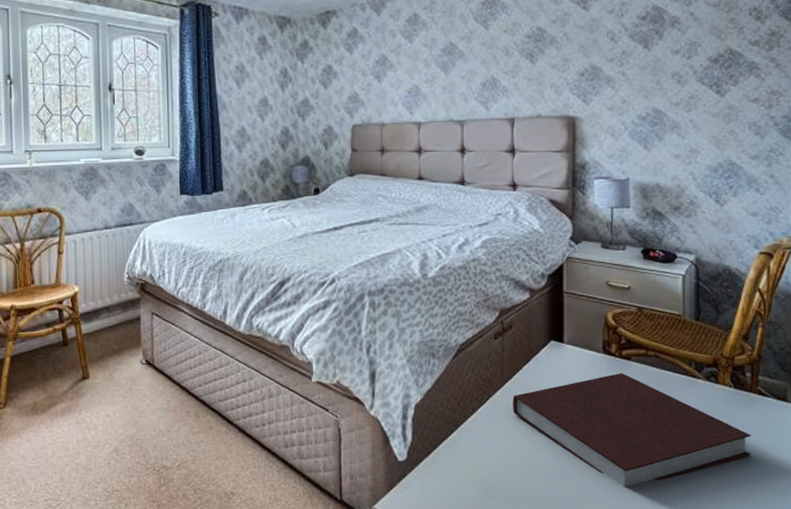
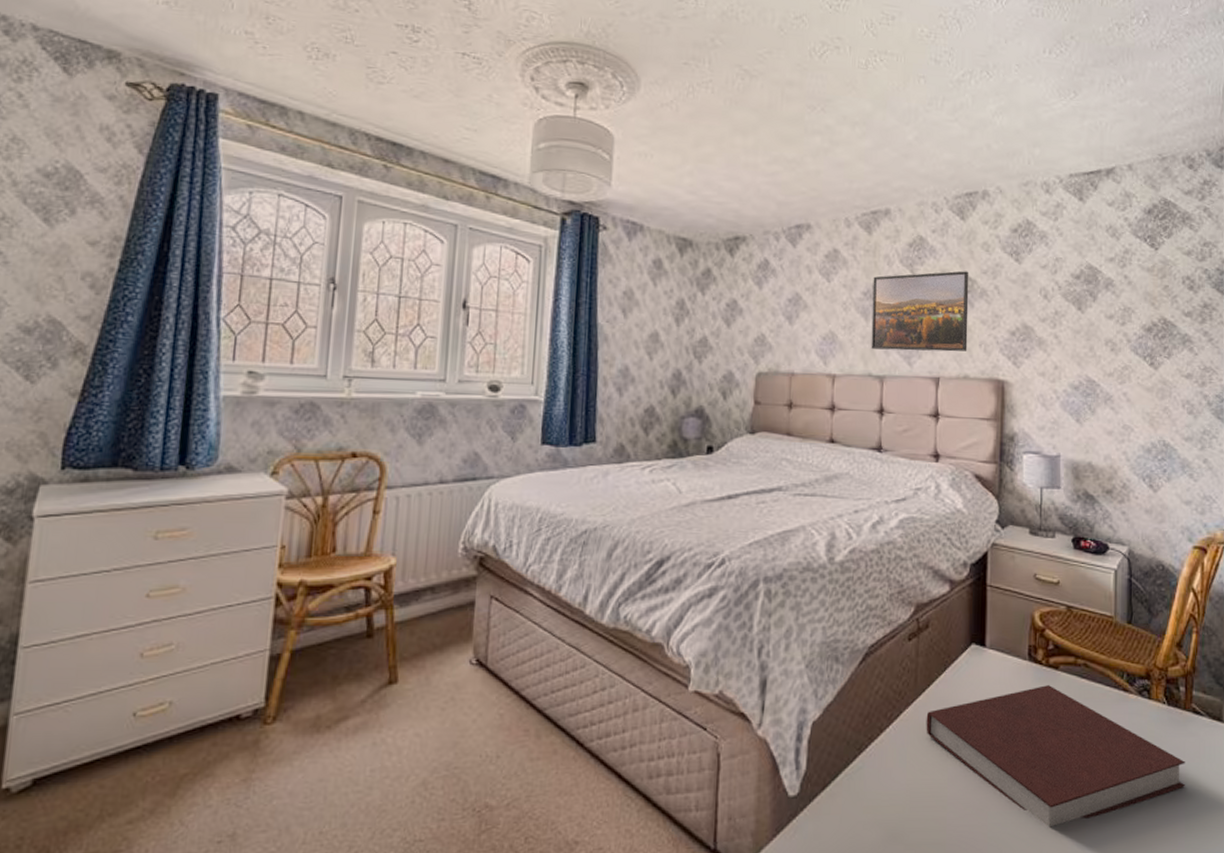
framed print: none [450,22,540,98] -> present [871,271,969,352]

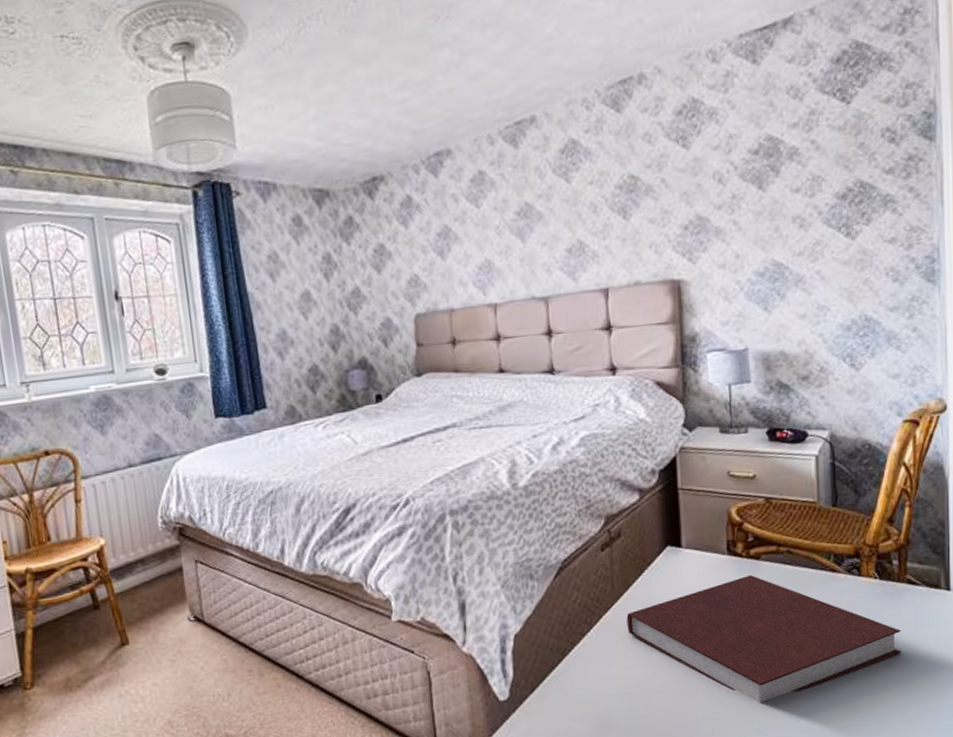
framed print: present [871,271,969,352] -> none [525,168,637,270]

